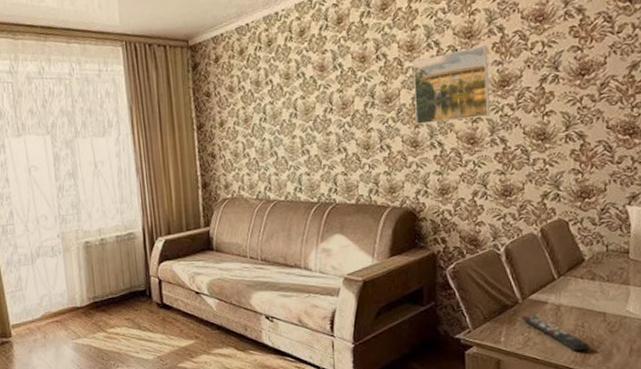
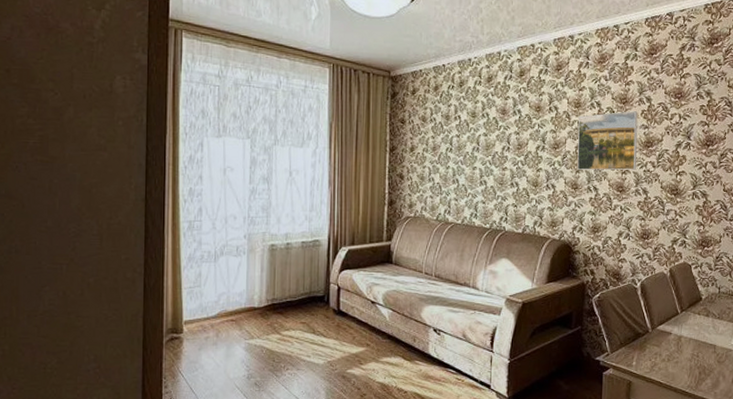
remote control: present [521,315,589,352] -> none [650,343,702,378]

